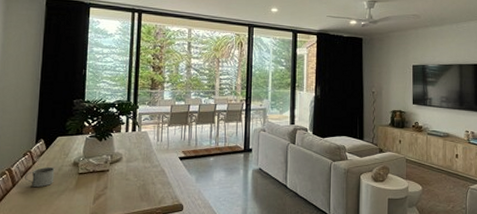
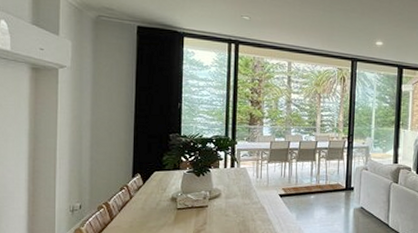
mug: present [25,166,55,188] -> none [123,201,153,222]

